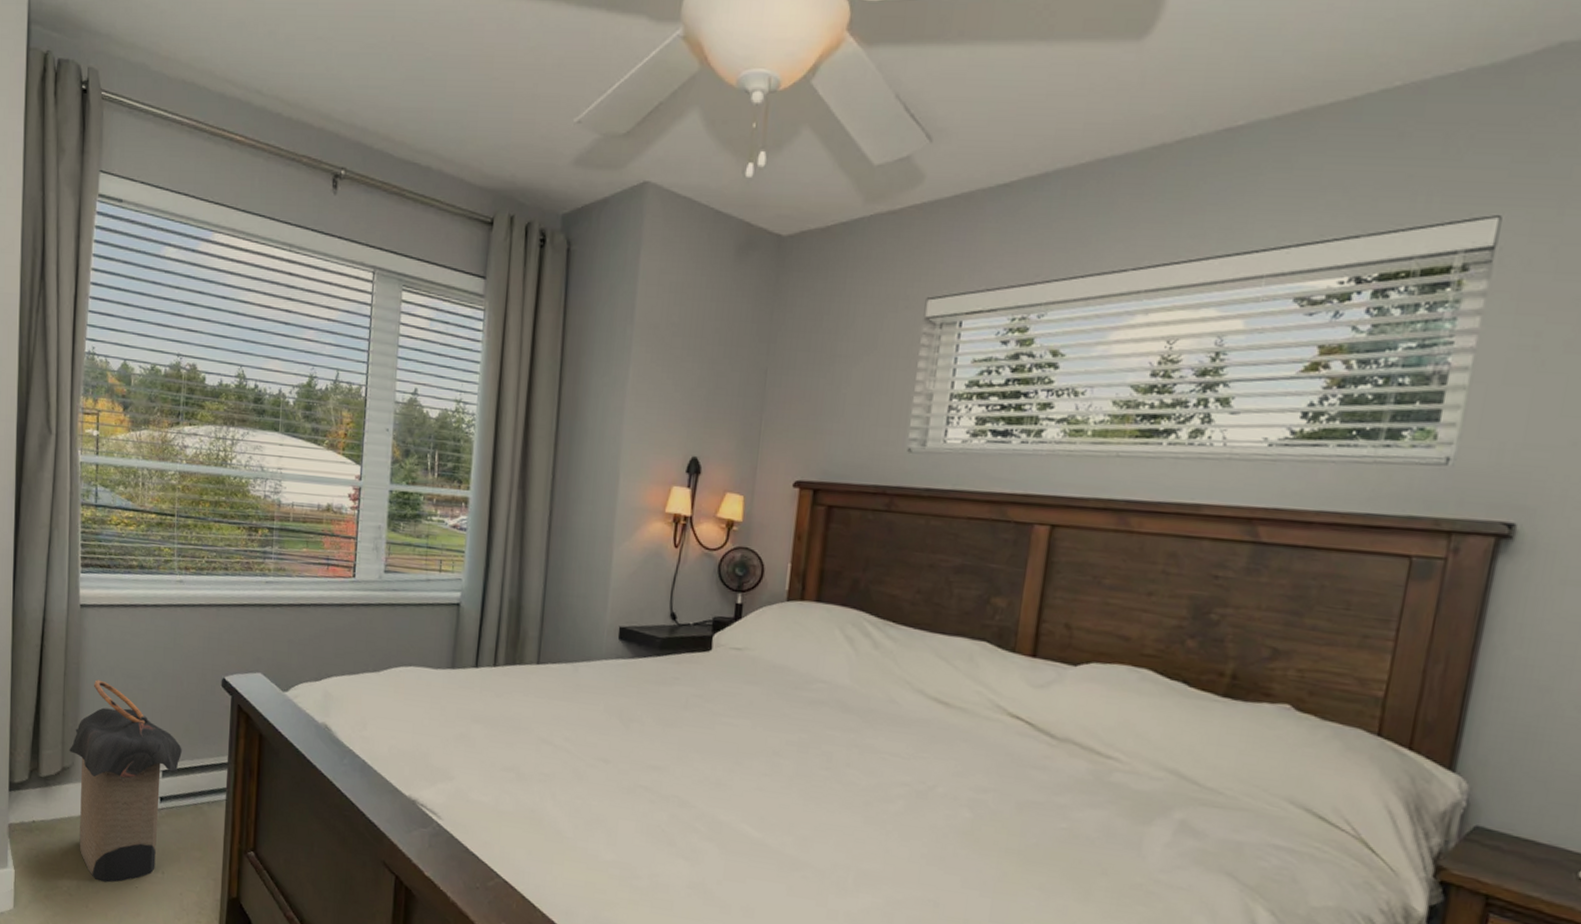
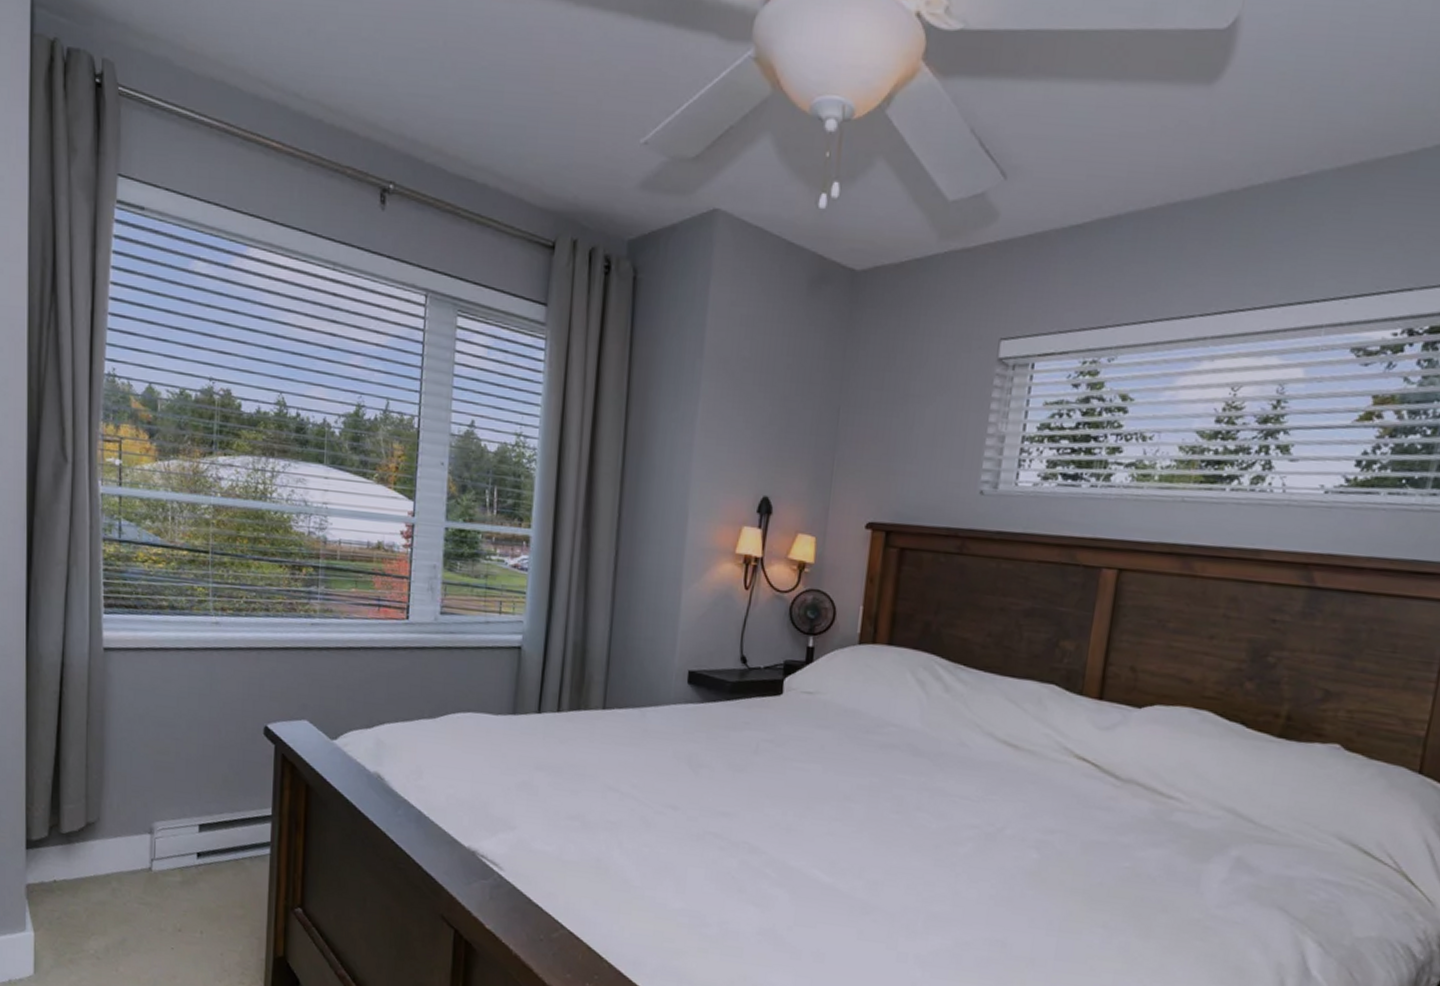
laundry hamper: present [69,679,182,883] -> none [93,728,221,944]

